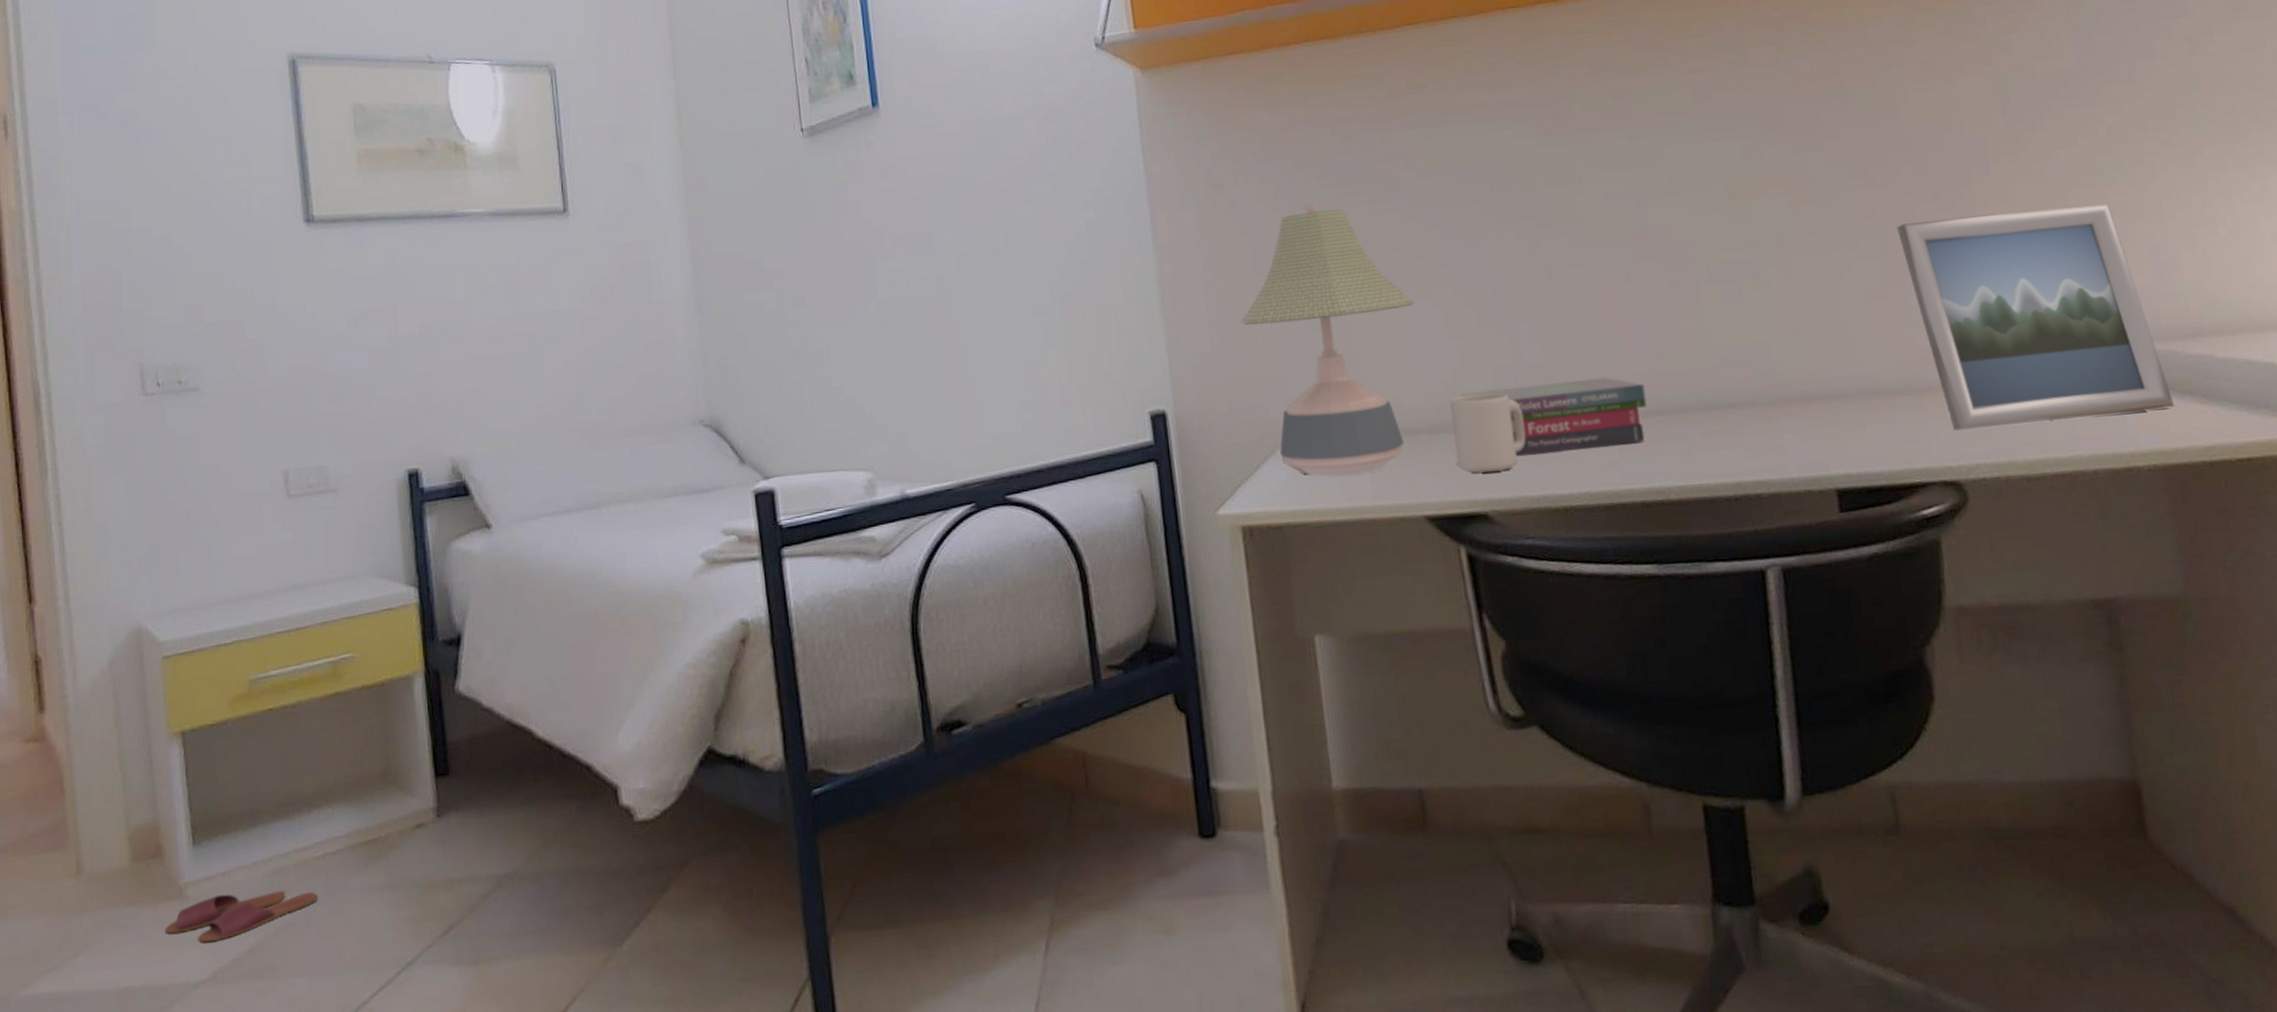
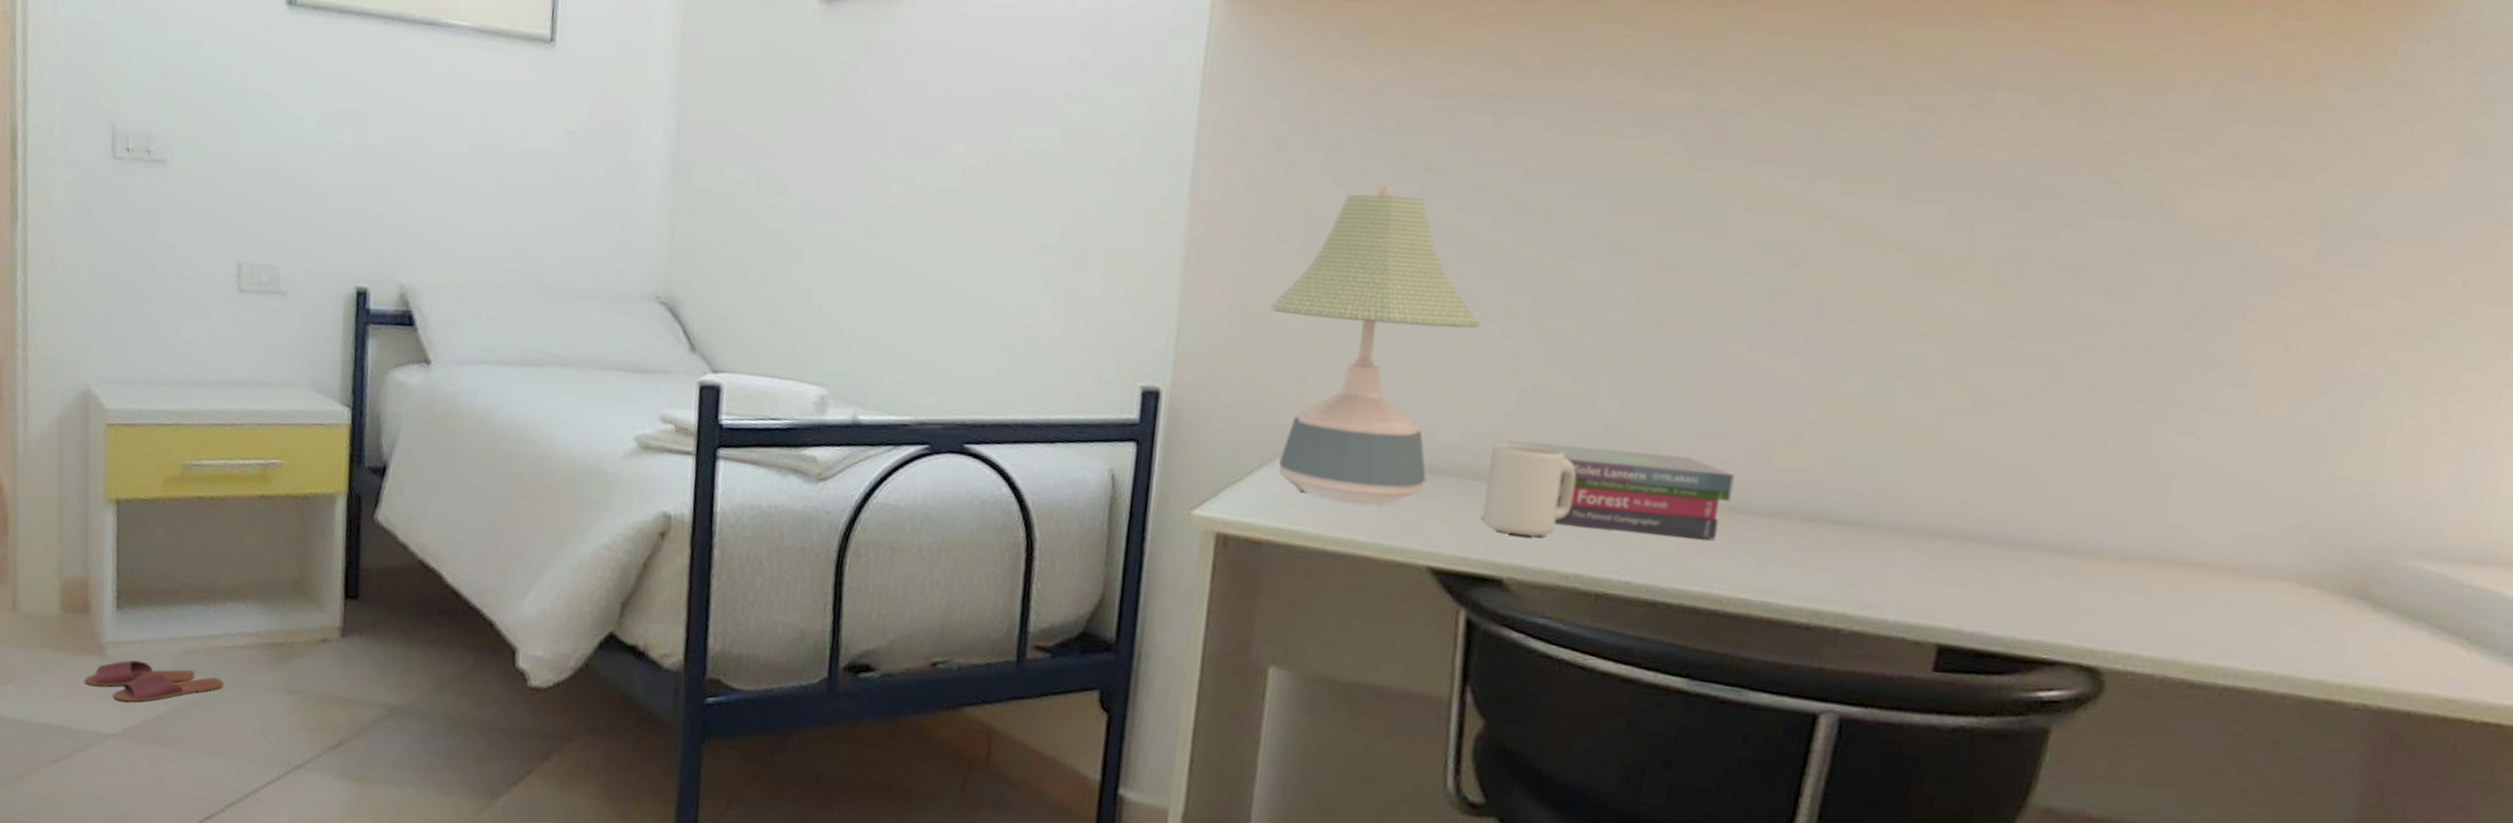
picture frame: present [1897,202,2175,431] -> none [2112,349,2428,643]

